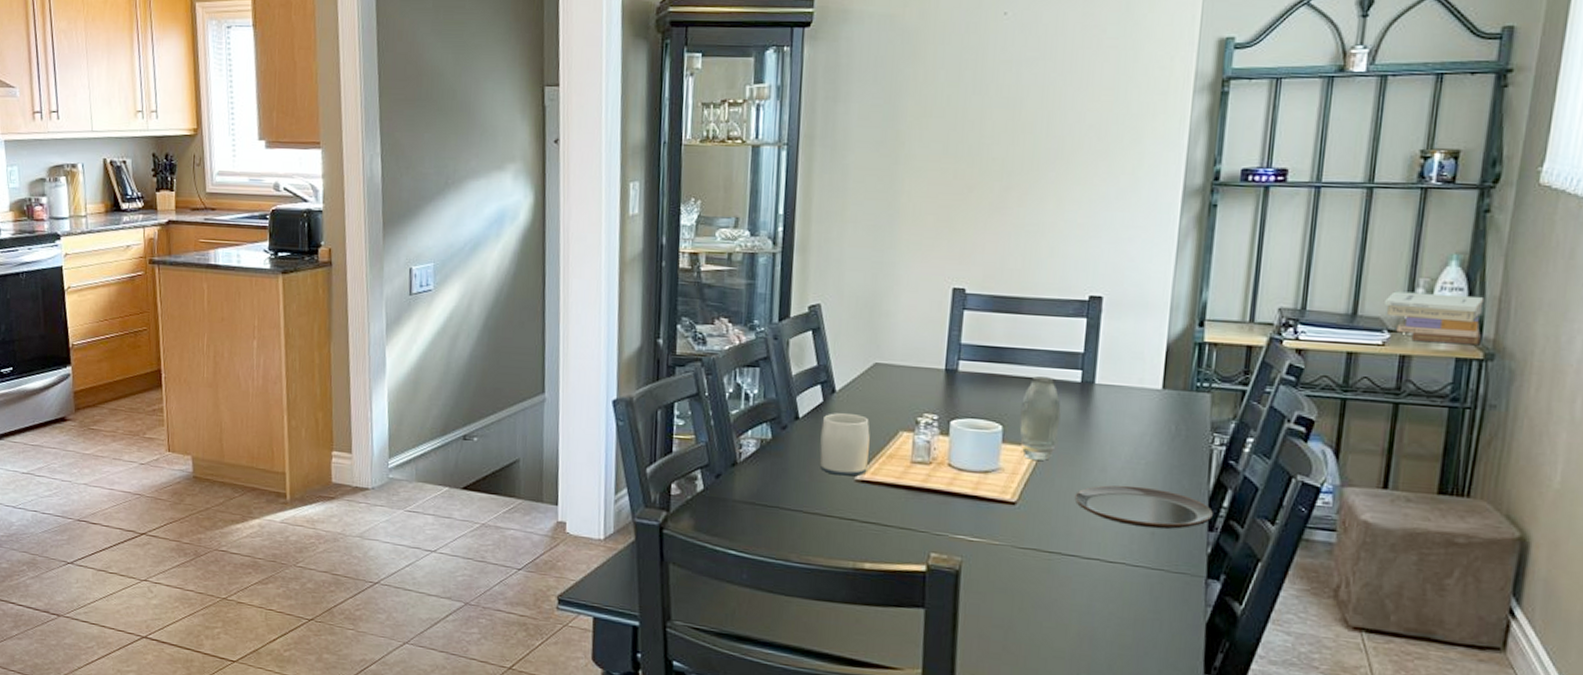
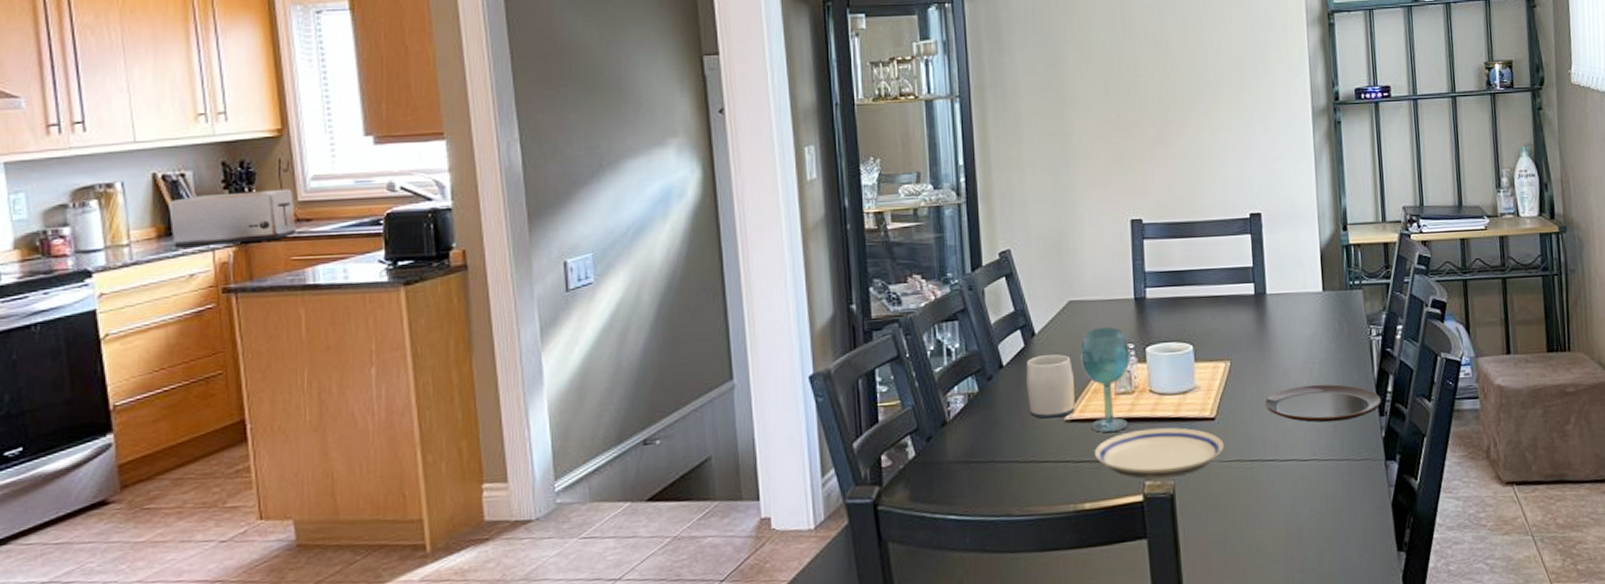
toaster: none [114,180,204,224] -> present [169,188,296,249]
wine glass: none [878,394,933,499] -> present [1079,327,1131,432]
plate: none [882,501,1022,554] -> present [1095,427,1224,479]
vase: present [1019,376,1061,461] -> none [1206,293,1243,374]
books: present [1383,291,1485,346] -> none [1479,180,1555,224]

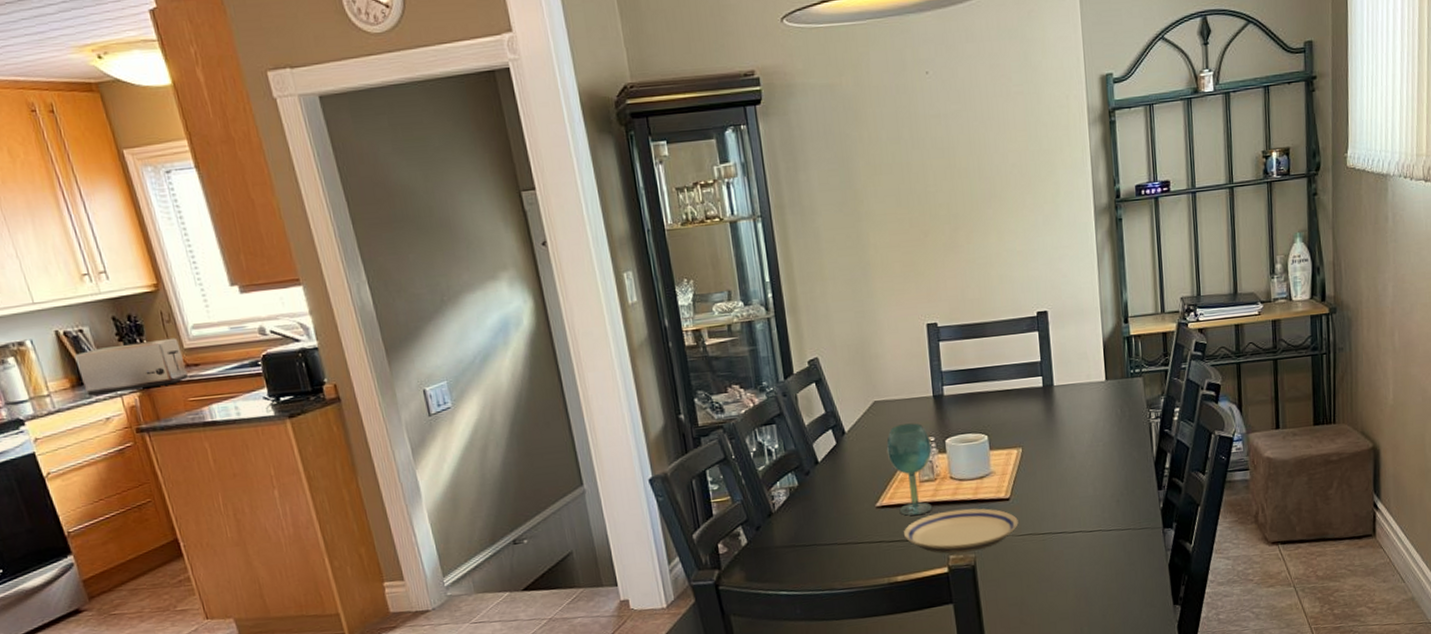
mug: present [1026,354,1075,419] -> none [838,449,885,506]
plate: present [1265,384,1381,423] -> none [1054,463,1160,498]

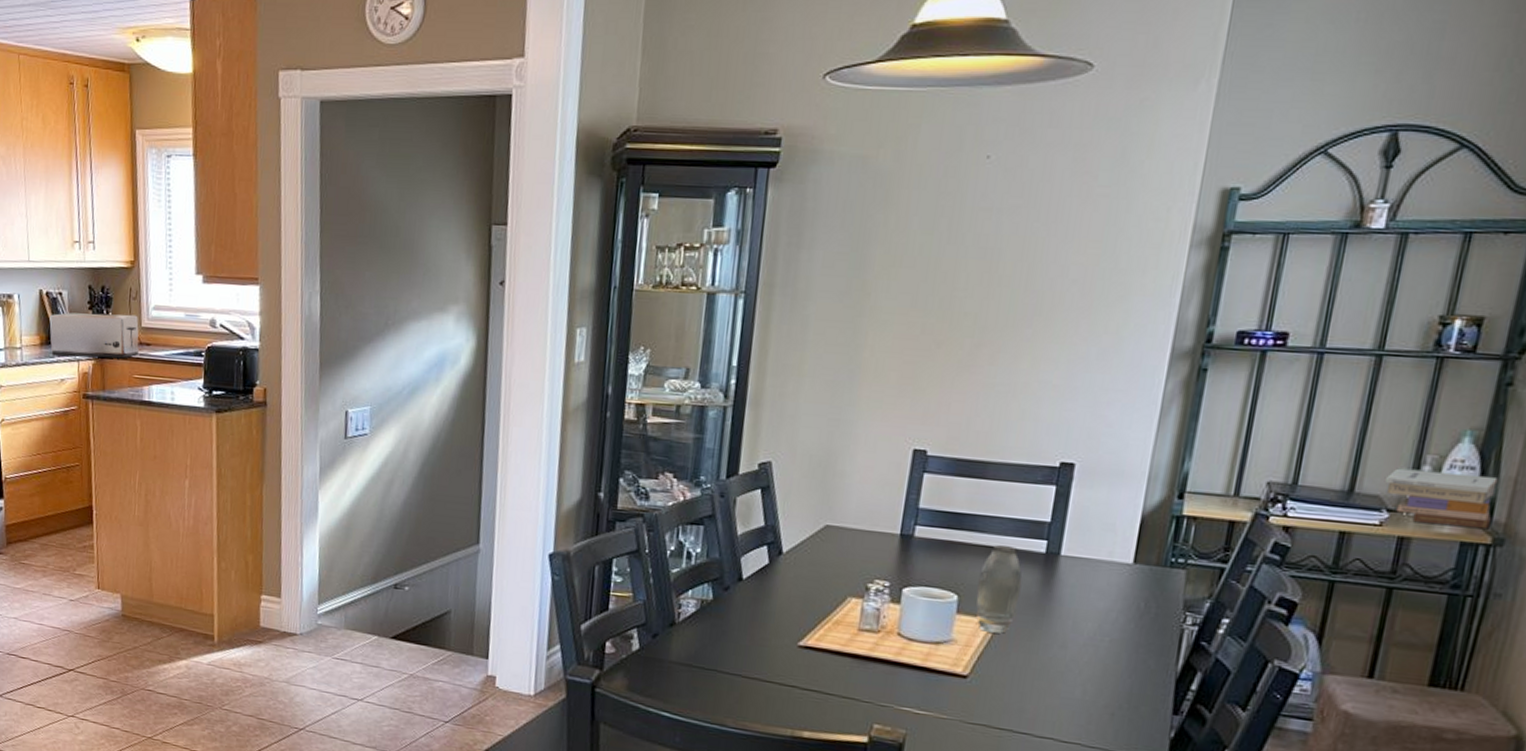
wine glass: present [886,423,933,516] -> none [825,558,885,668]
plate: present [904,508,1019,554] -> none [824,670,972,727]
vase: none [999,387,1033,460] -> present [976,545,1023,634]
books: none [1254,264,1325,308] -> present [1384,468,1499,530]

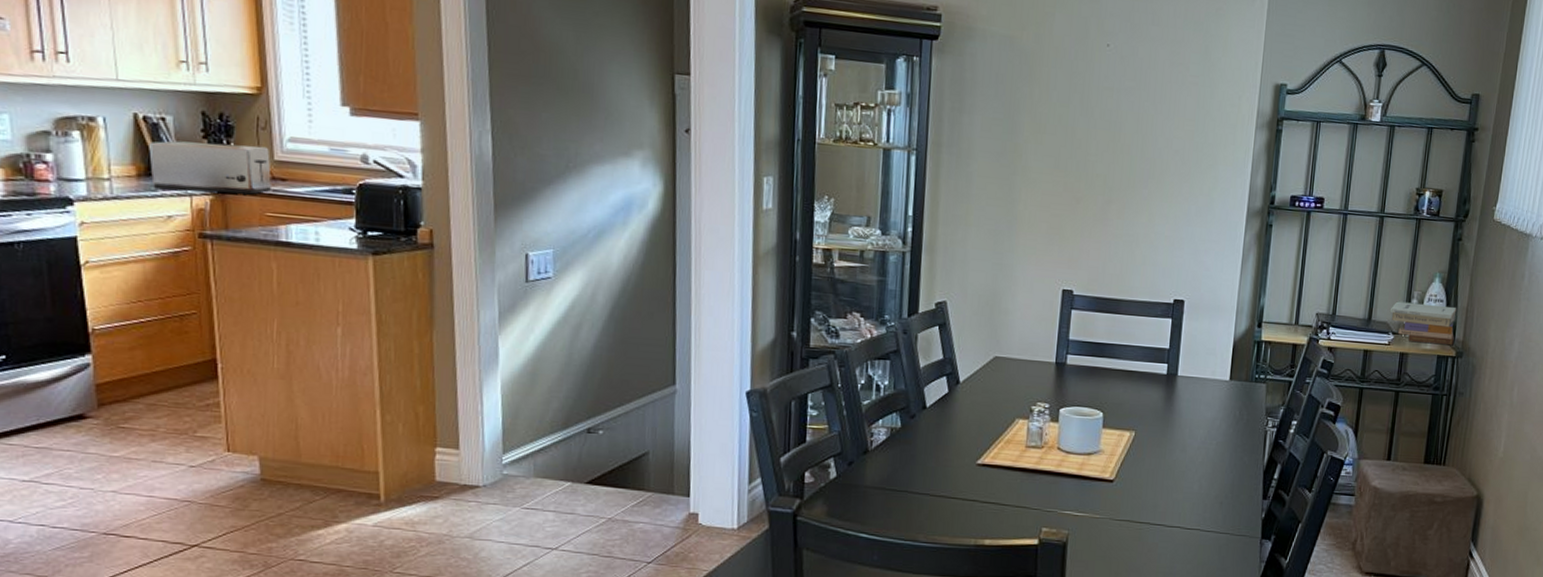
vase: present [976,545,1023,634] -> none [1117,369,1151,443]

